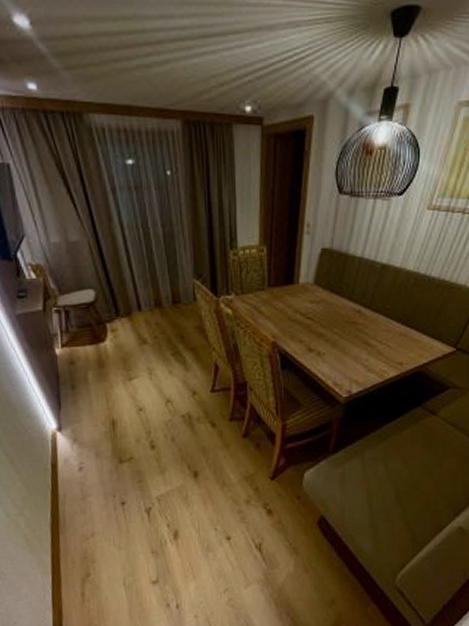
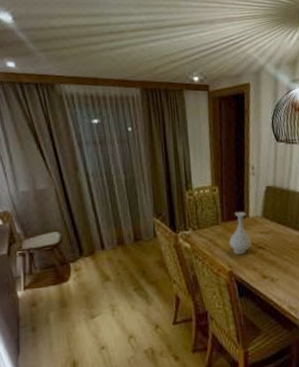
vase: none [275,277,299,324] -> present [229,212,252,254]

